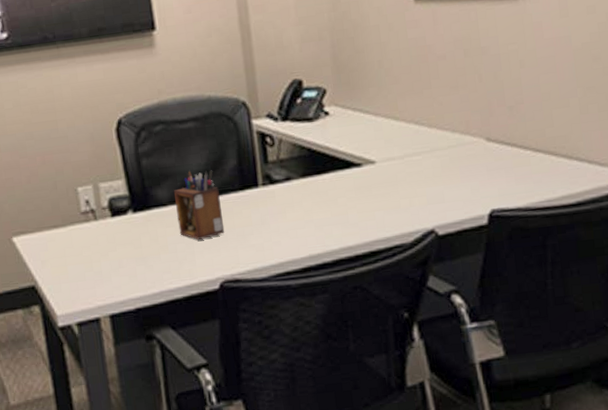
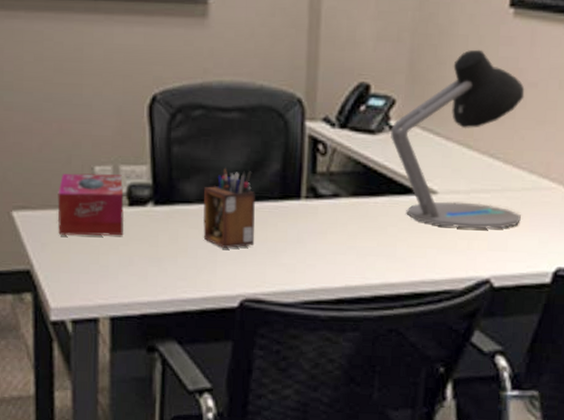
tissue box: none [49,191,110,252] -> present [57,173,124,236]
desk lamp: none [326,35,452,190] -> present [391,49,525,230]

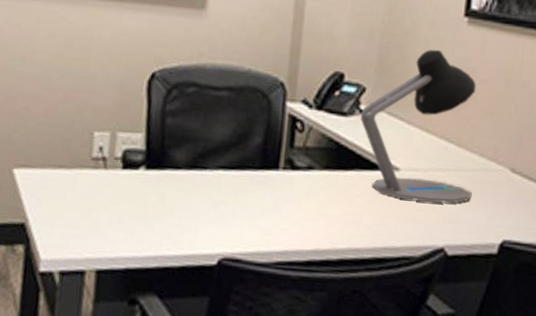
tissue box: present [57,173,124,236] -> none [55,136,119,196]
desk organizer: present [202,166,256,249] -> none [188,138,239,211]

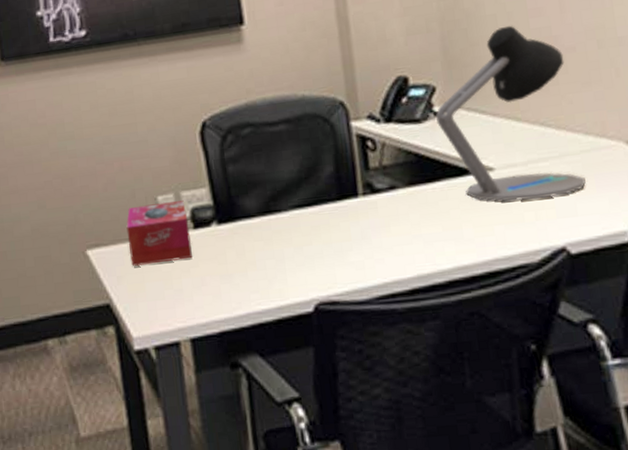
tissue box: none [55,136,119,196] -> present [126,200,192,267]

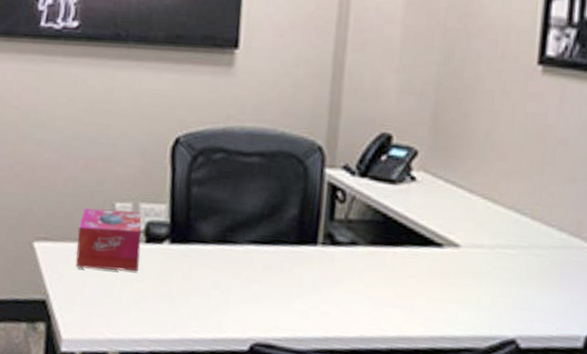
desk lamp: present [436,25,586,201] -> none [412,104,554,287]

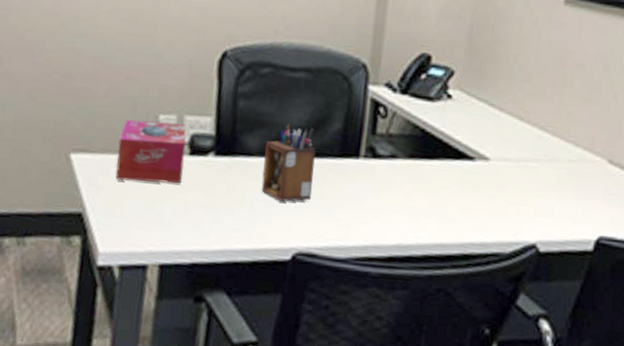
desk organizer: none [217,209,272,291] -> present [261,122,316,202]

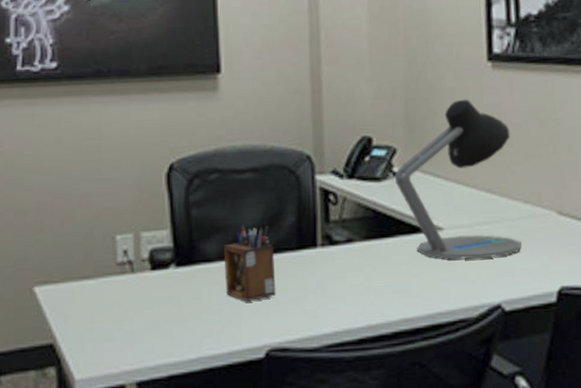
tissue box: present [115,119,186,184] -> none [80,241,147,306]
desk lamp: none [448,31,573,197] -> present [395,99,522,260]

